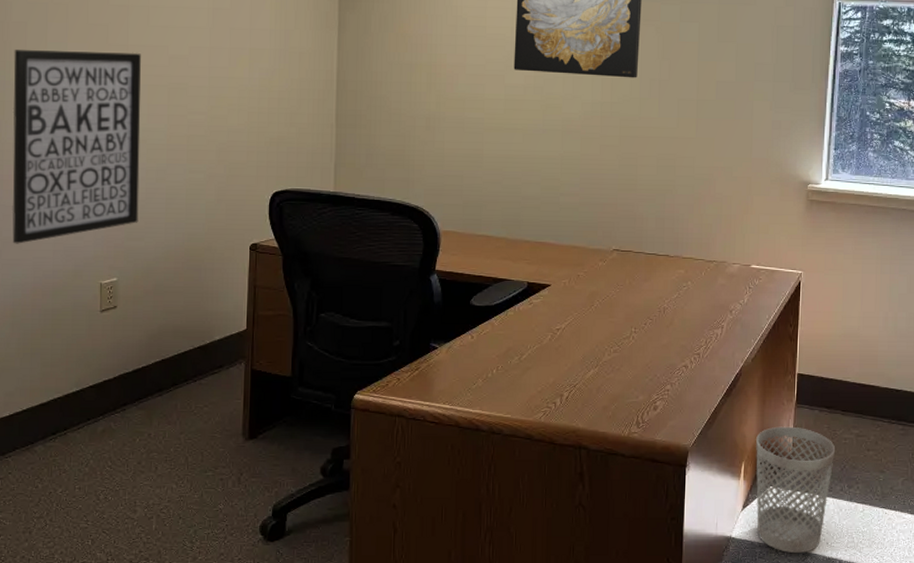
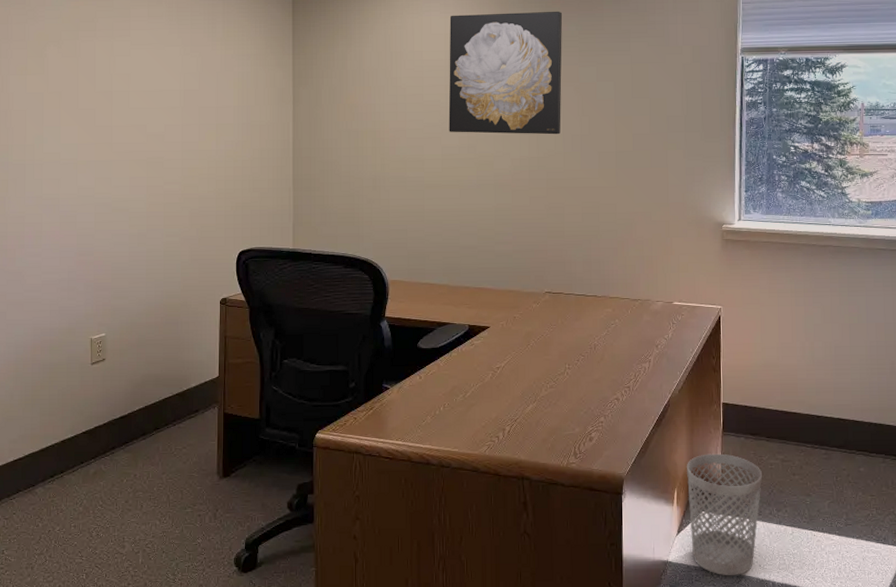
wall art: present [12,50,141,244] -> none [15,132,124,306]

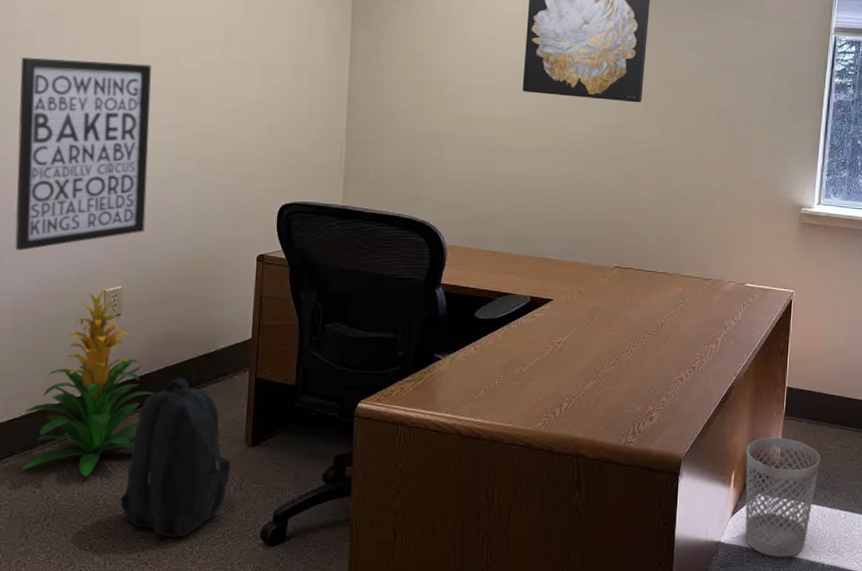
wall art: none [15,132,124,306] -> present [15,58,151,251]
indoor plant: none [25,337,136,510] -> present [20,289,154,477]
backpack: none [110,416,206,566] -> present [119,378,232,538]

